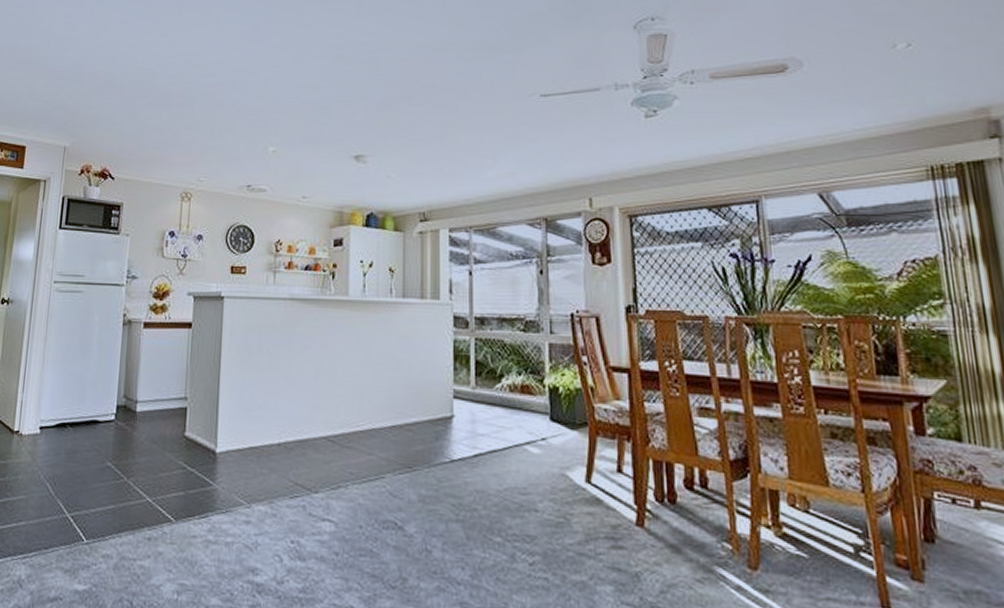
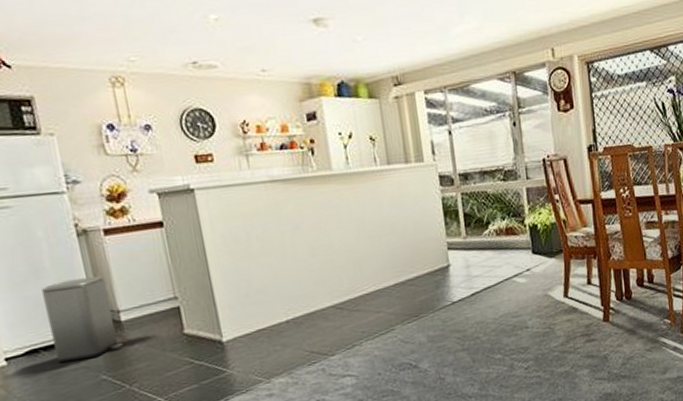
pedal bin: none [78,364,133,443] -> present [42,276,123,364]

